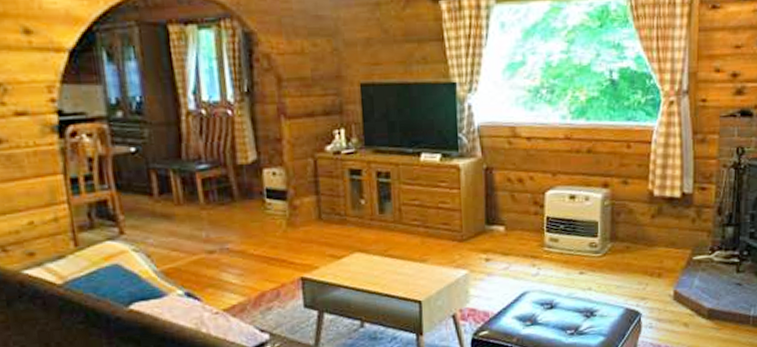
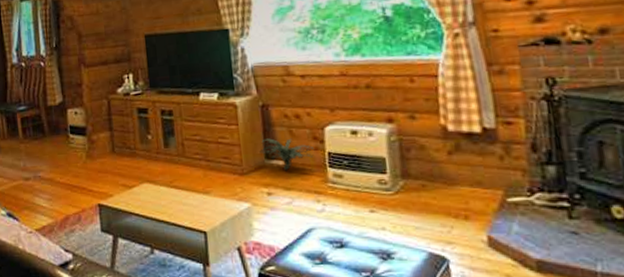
decorative plant: none [480,203,534,237] -> present [259,138,315,171]

